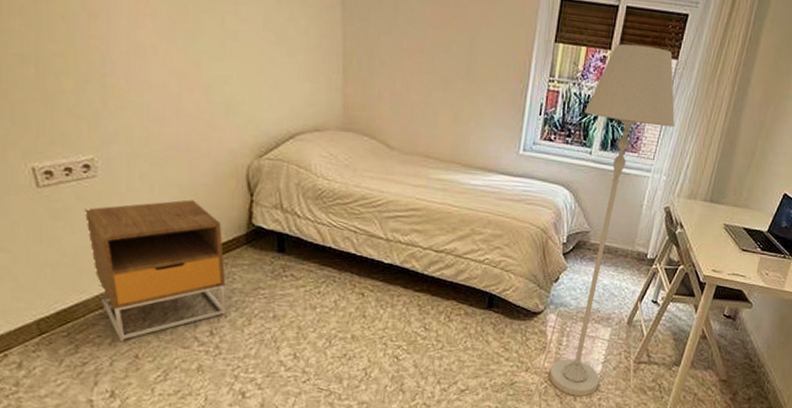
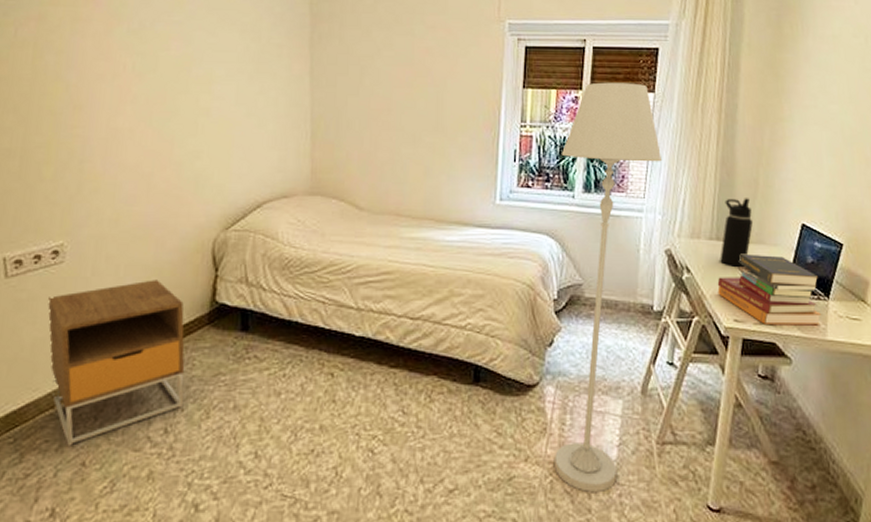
books: none [703,215,788,279] -> present [717,253,822,326]
water bottle: none [710,166,745,226] -> present [720,198,753,267]

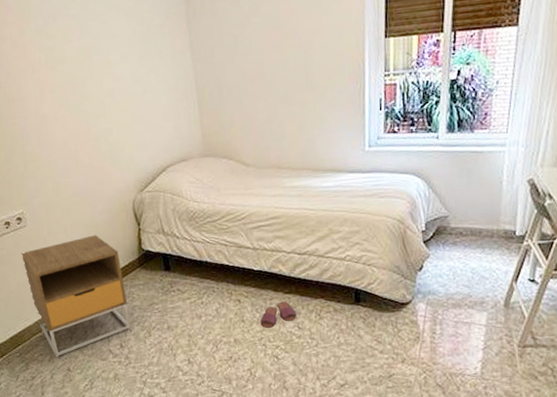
slippers: none [355,377,402,413] -> present [260,301,297,329]
floor lamp: present [553,82,663,493] -> none [425,18,526,386]

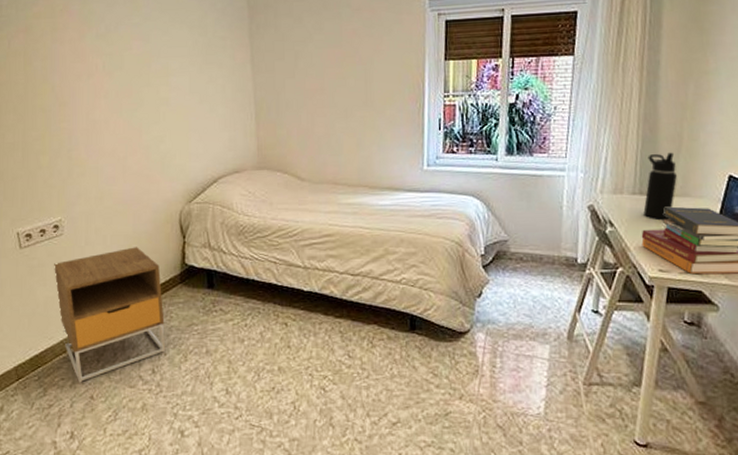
slippers: present [260,301,297,329] -> none [307,326,347,357]

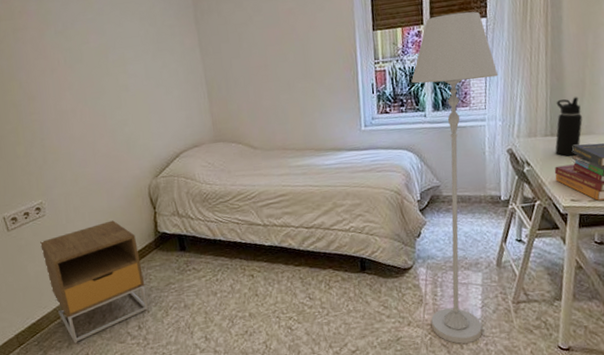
floor lamp: none [484,47,584,428] -> present [412,11,499,344]

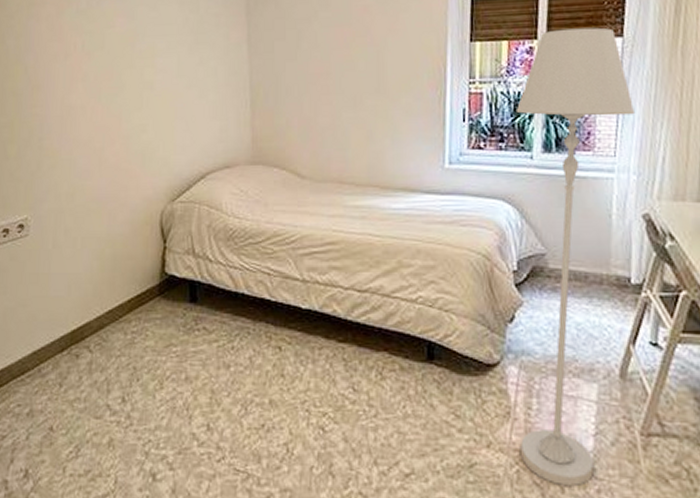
nightstand: present [40,220,149,344] -> none [16,251,139,411]

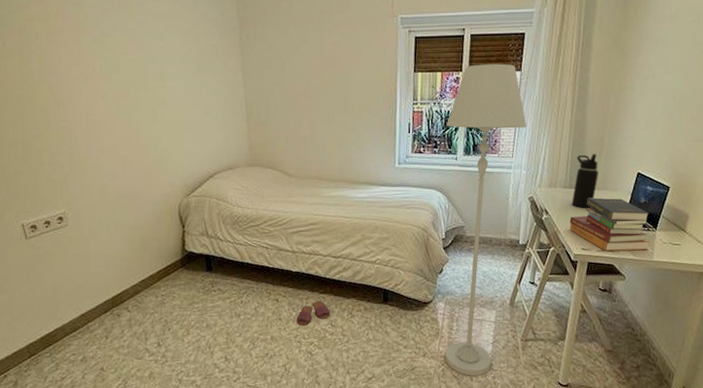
slippers: none [304,352,352,389] -> present [296,301,330,327]

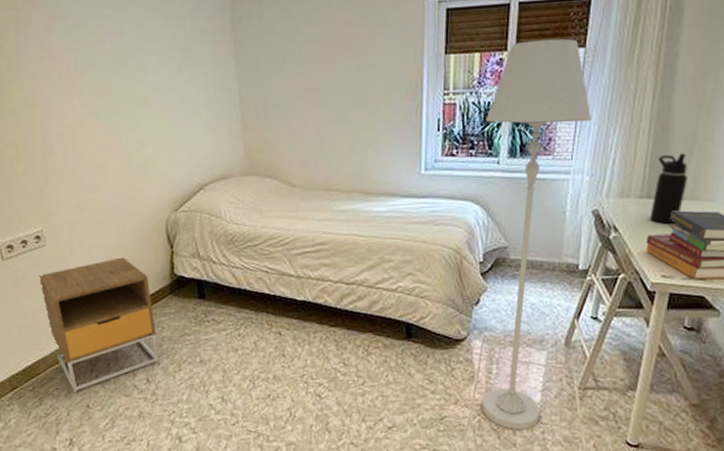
nightstand: none [60,236,170,357] -> present [39,257,160,393]
slippers: present [296,301,330,327] -> none [302,335,342,365]

